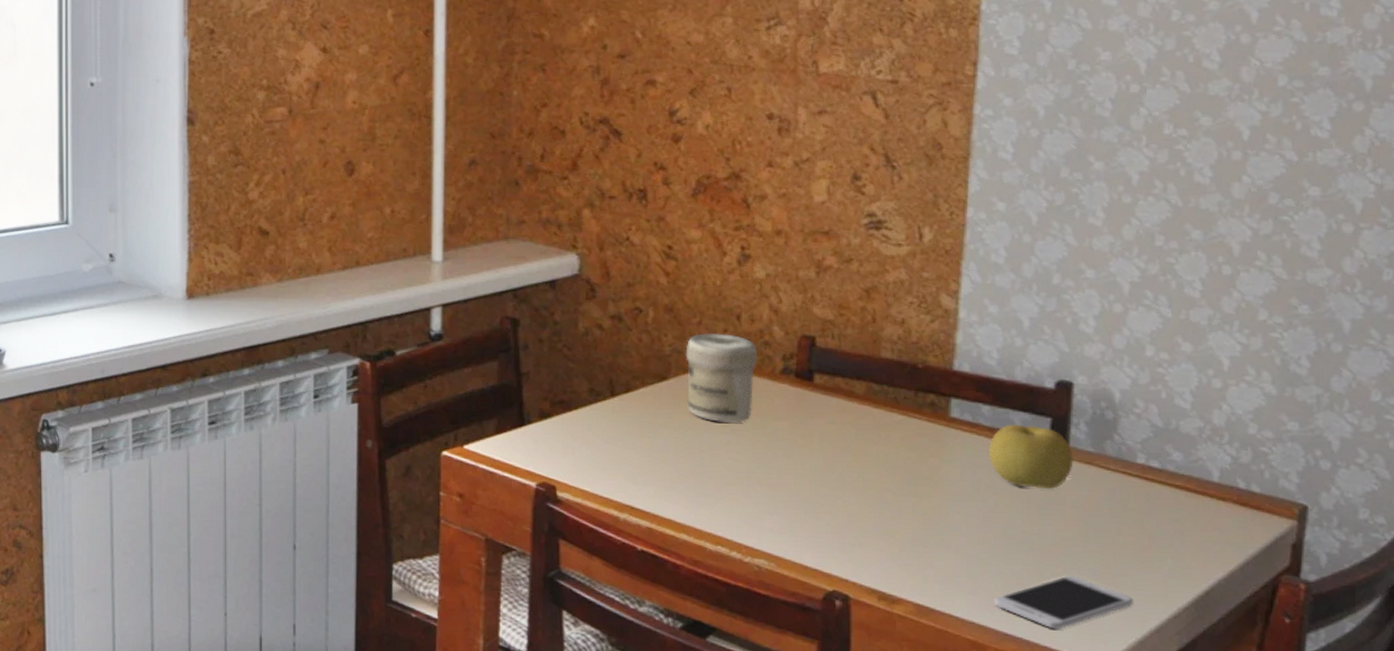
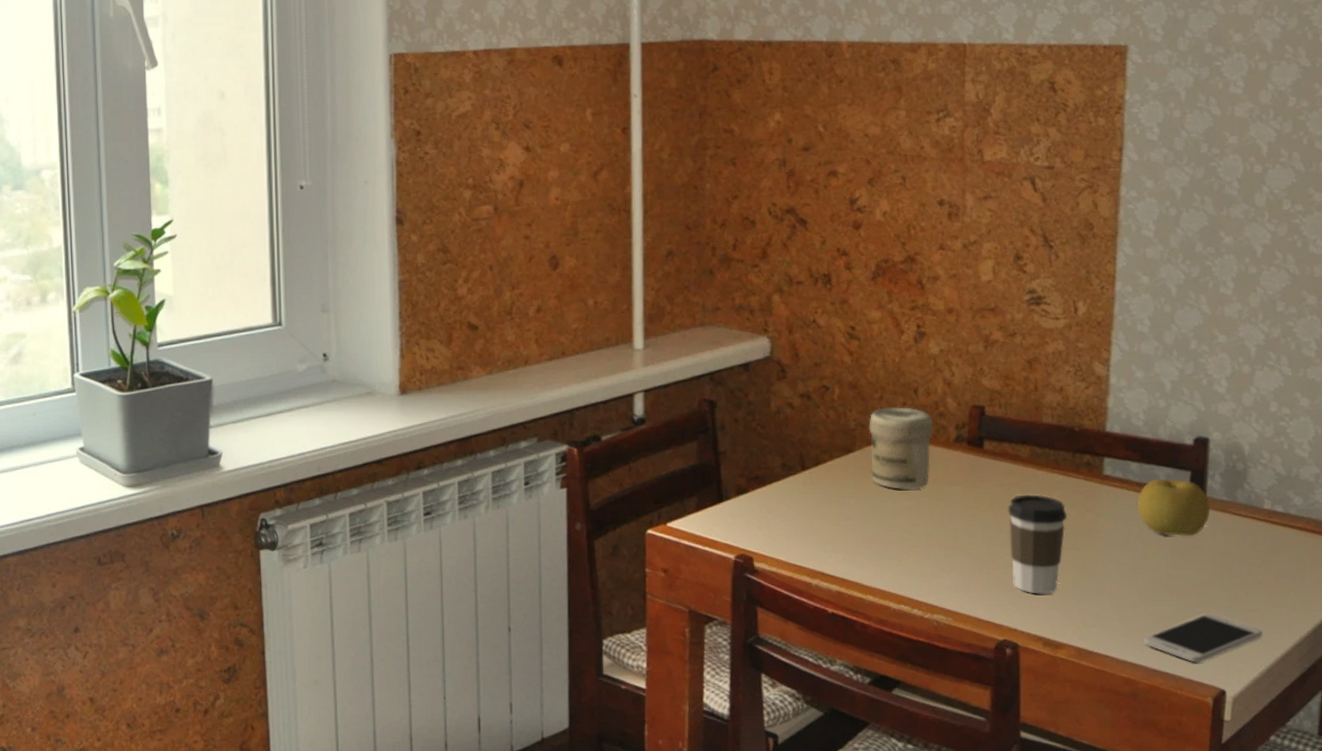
coffee cup: none [840,434,908,544] -> present [1008,494,1068,594]

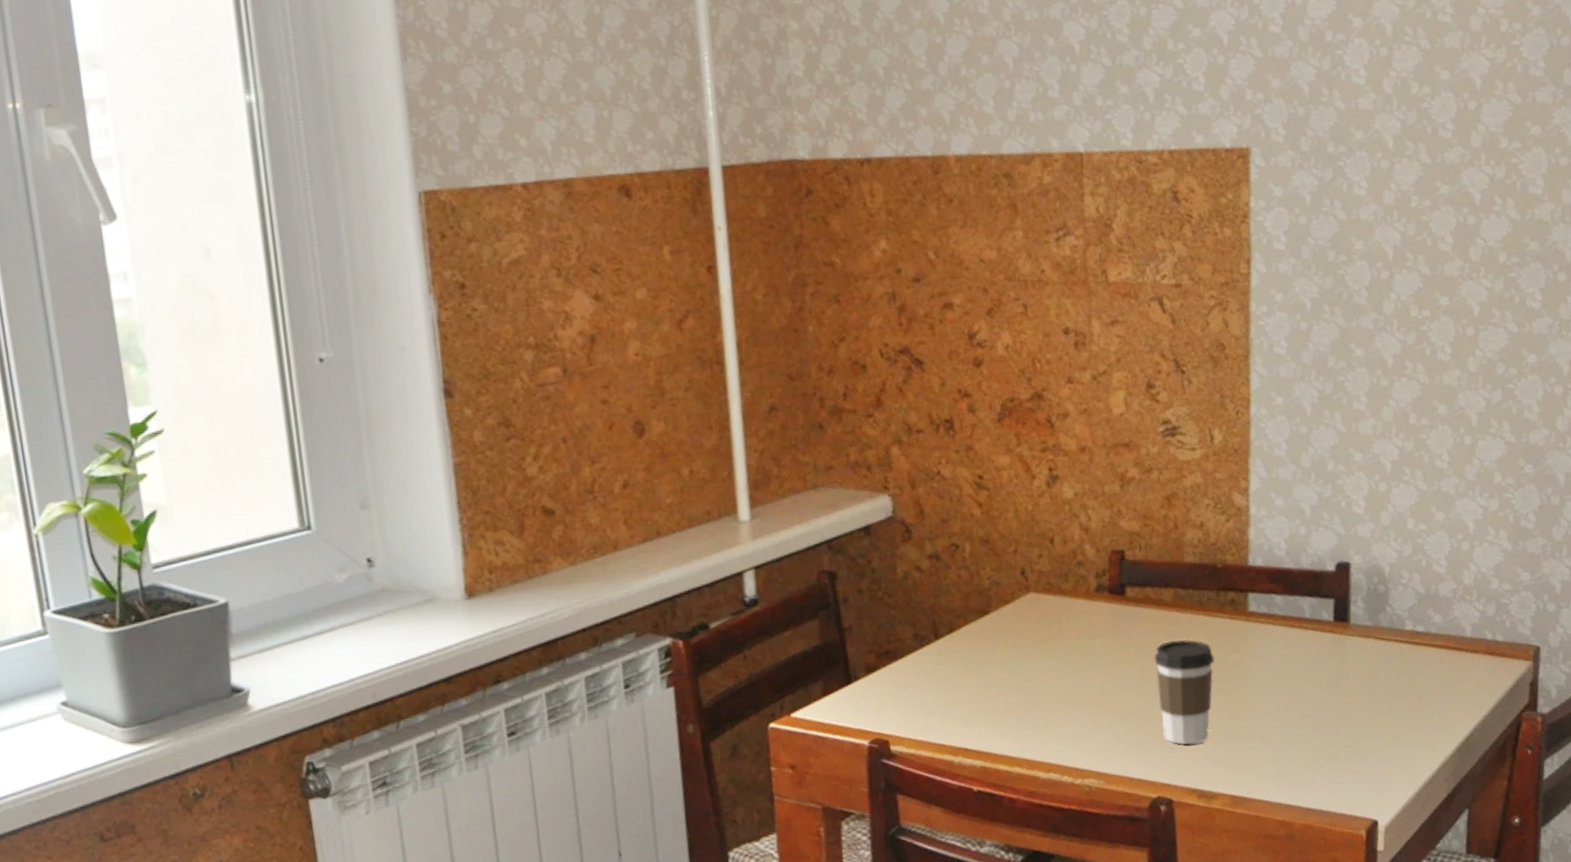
jar: present [869,407,933,490] -> none [1004,558,1073,650]
fruit: present [1138,478,1210,537] -> none [1283,608,1355,668]
smartphone: present [1143,613,1262,663] -> none [1296,743,1410,797]

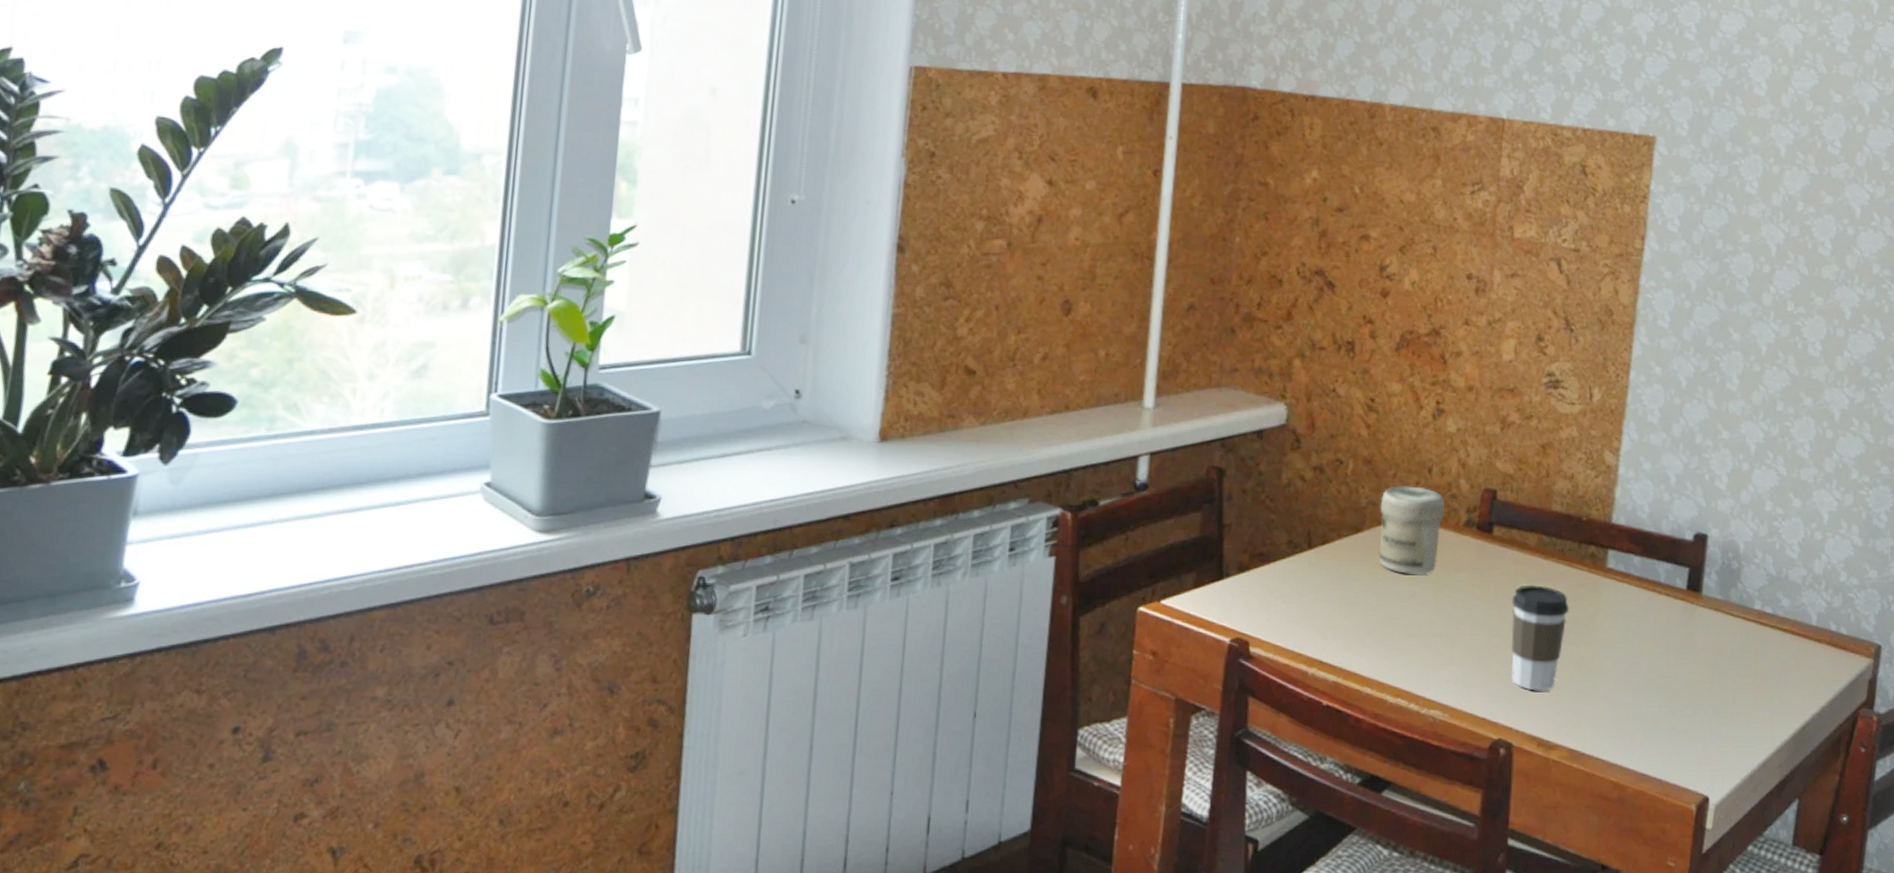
jar: none [1004,558,1073,650] -> present [1378,486,1445,574]

